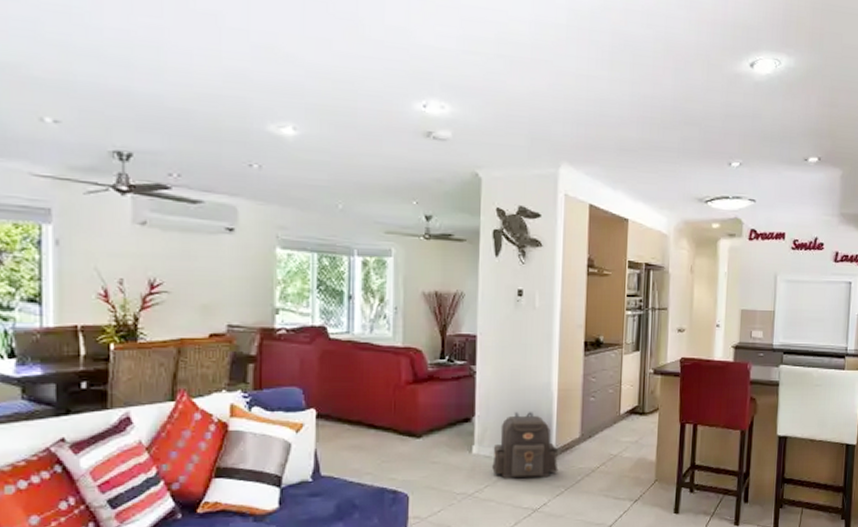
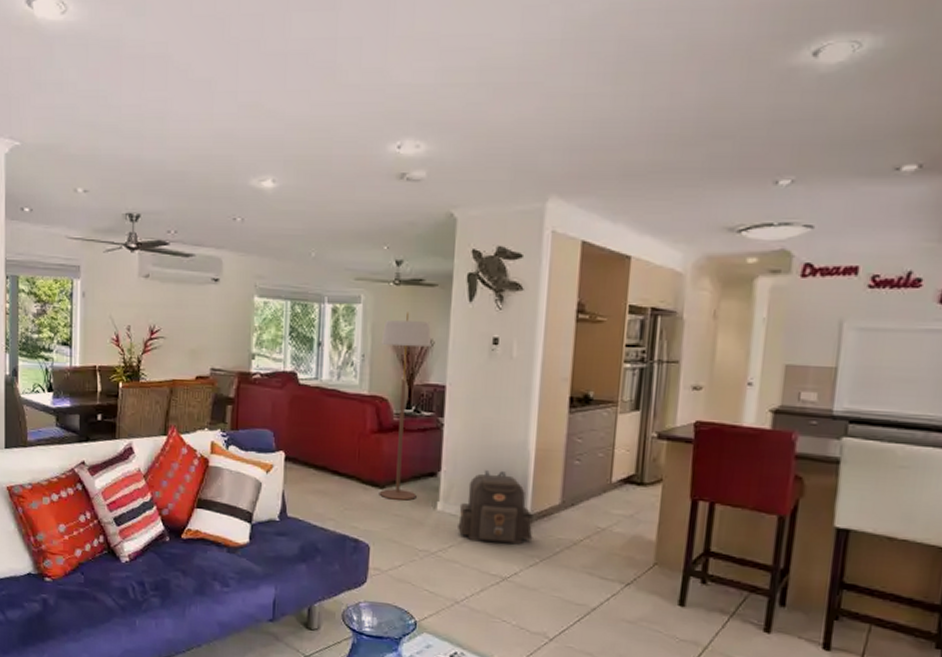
floor lamp: none [413,265,462,448] -> present [379,312,432,501]

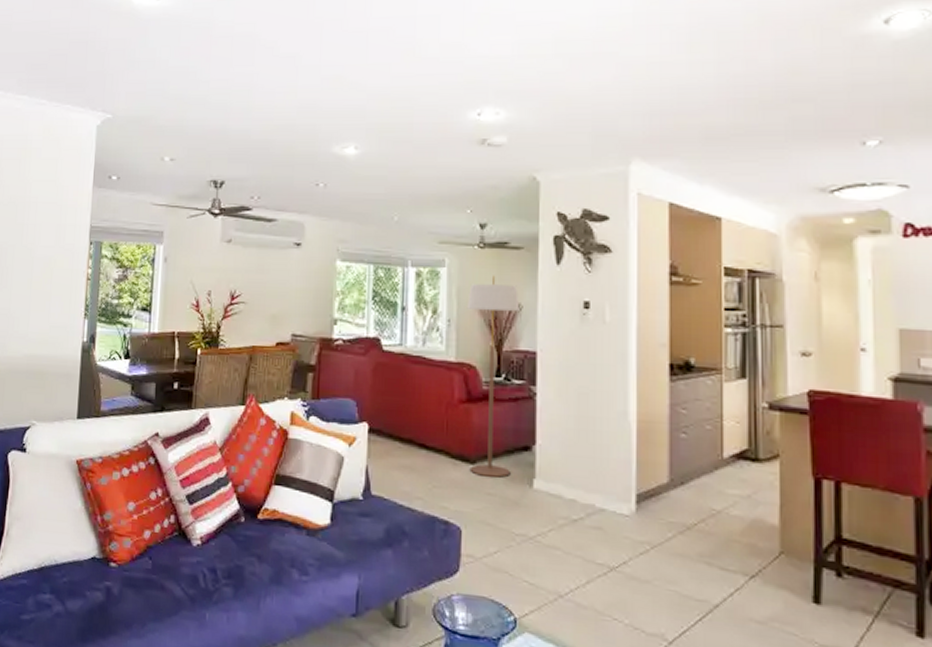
backpack: present [458,469,533,545] -> none [557,442,641,529]

